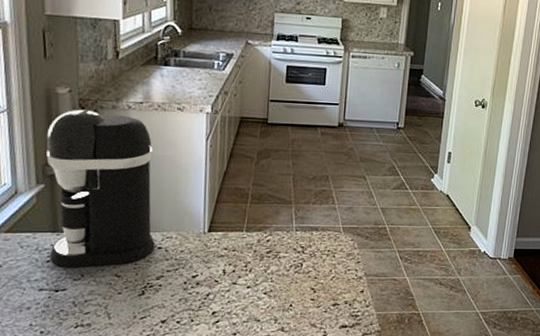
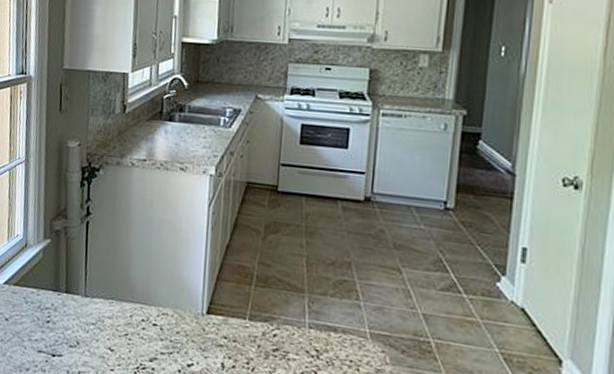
coffee maker: present [46,109,155,267] -> none [49,164,153,338]

